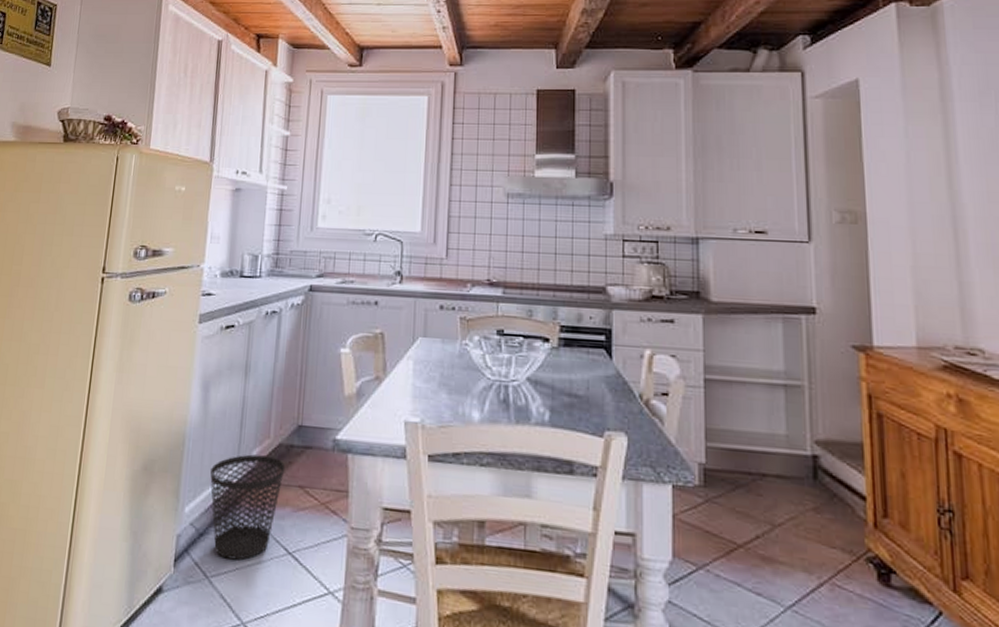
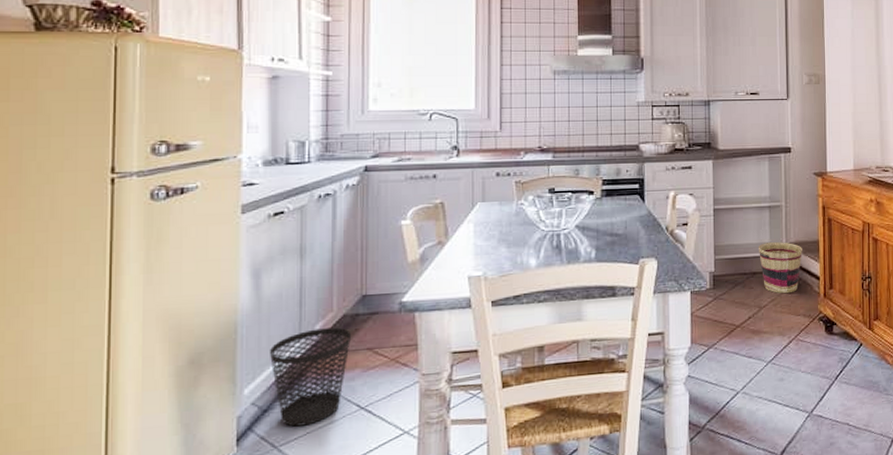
basket: none [768,434,837,513] -> present [758,242,802,294]

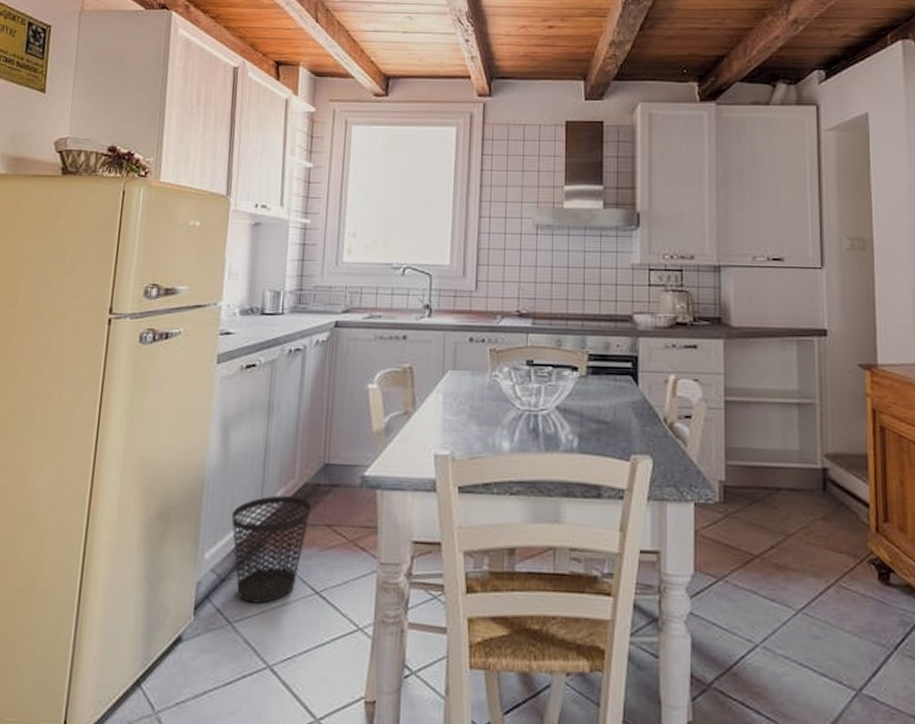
basket: present [758,242,802,294] -> none [783,450,845,522]

